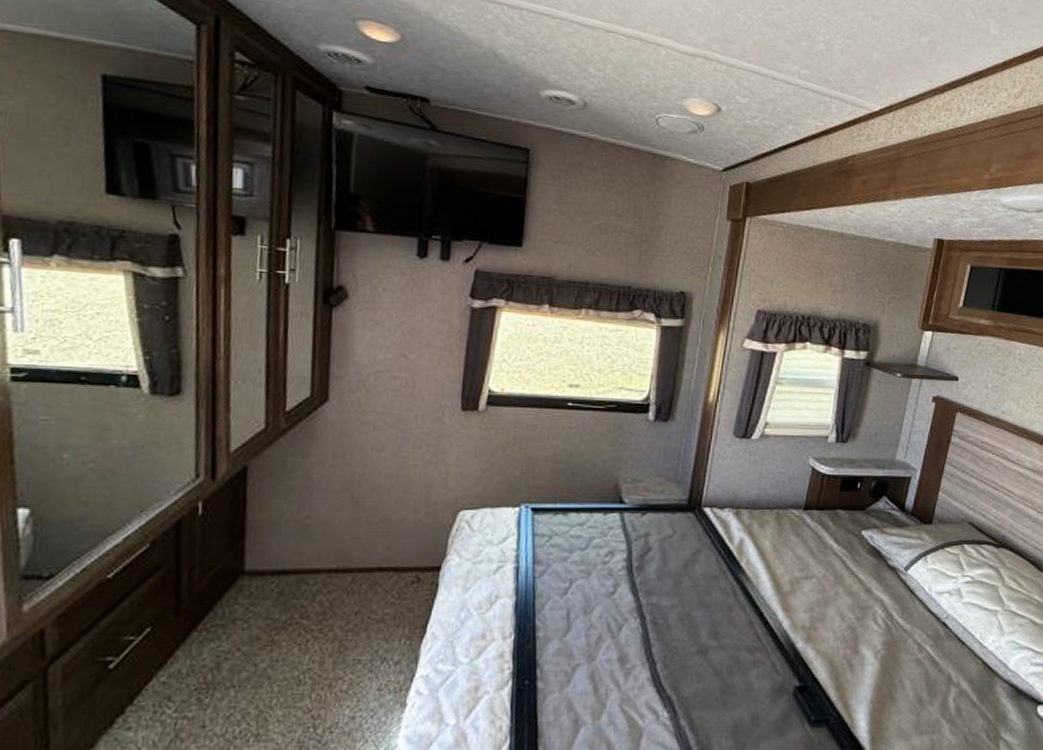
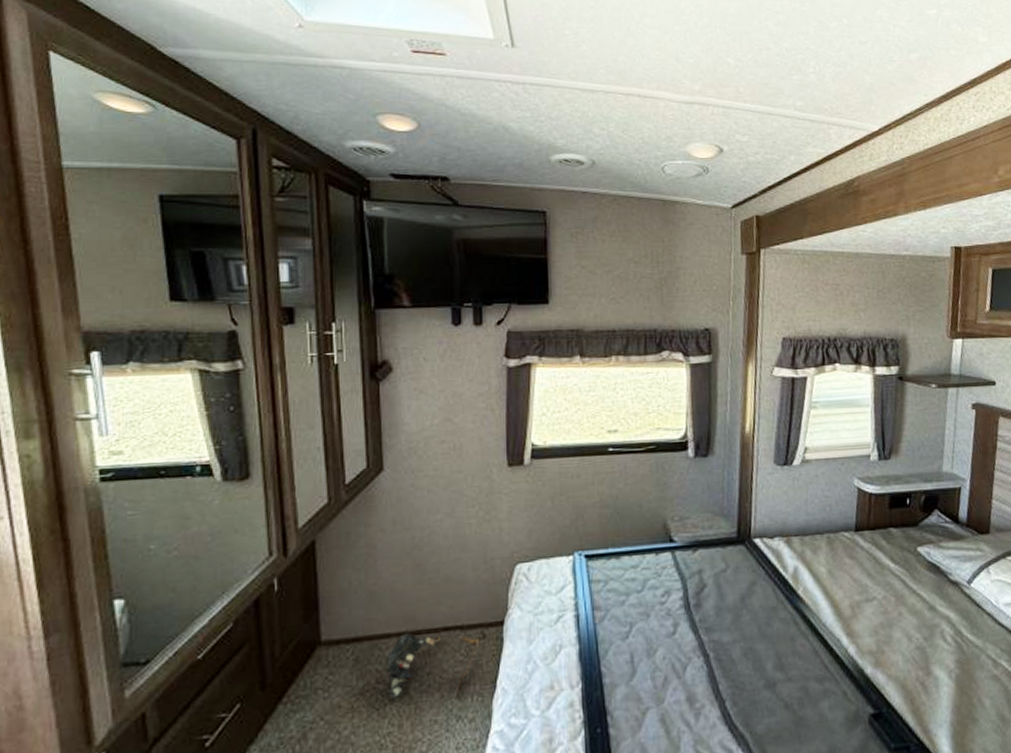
backpack: none [311,570,414,637] -> present [386,632,480,699]

